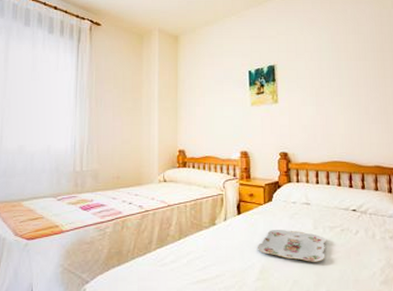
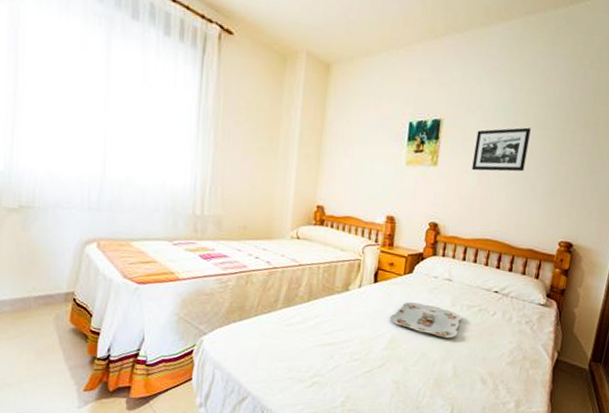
picture frame: none [307,61,355,103] -> present [472,127,531,172]

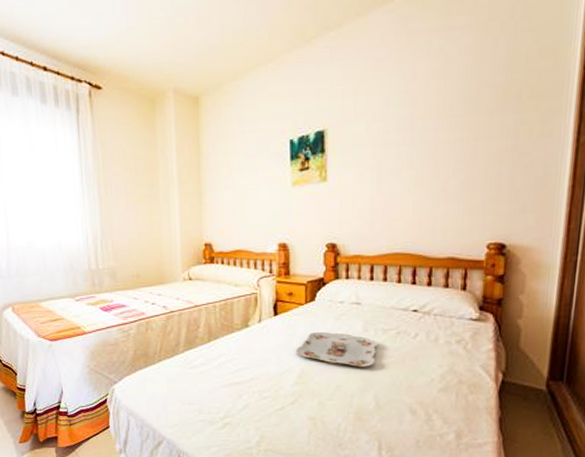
picture frame: present [472,127,531,172] -> none [367,119,434,179]

